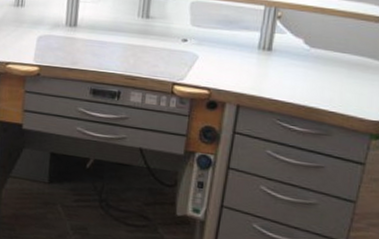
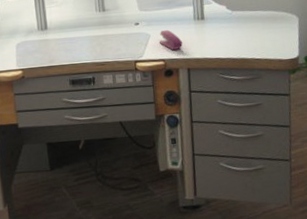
stapler: none [207,53,237,80] -> present [159,29,183,50]

